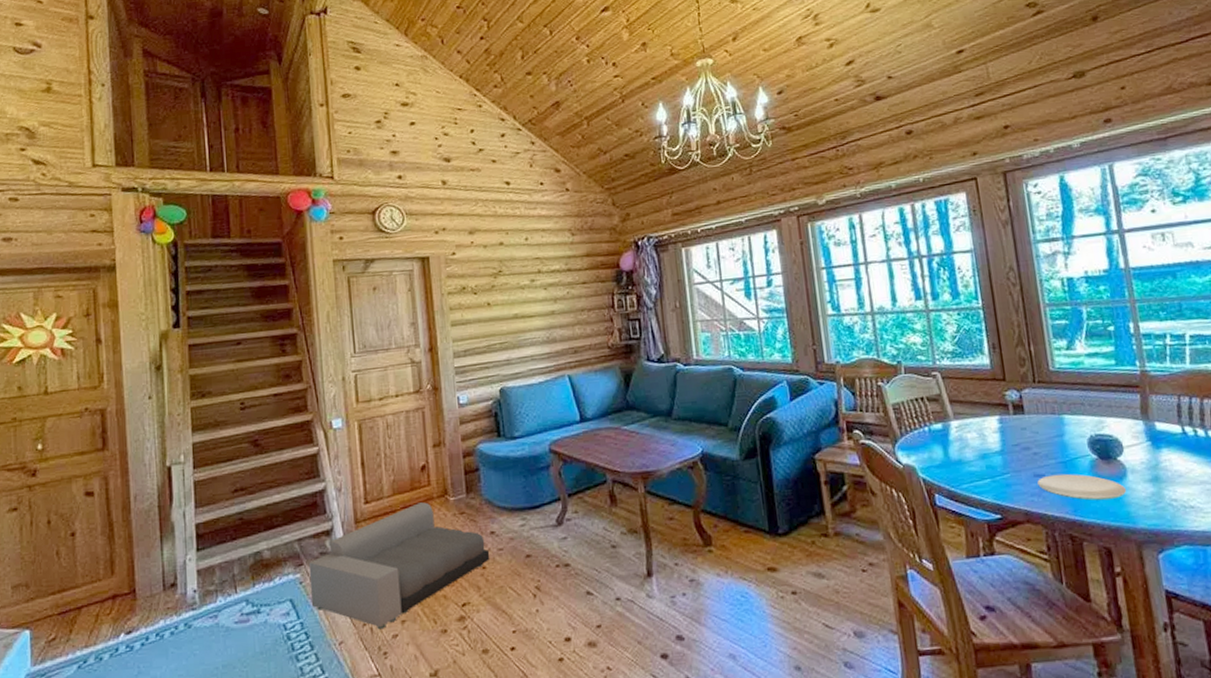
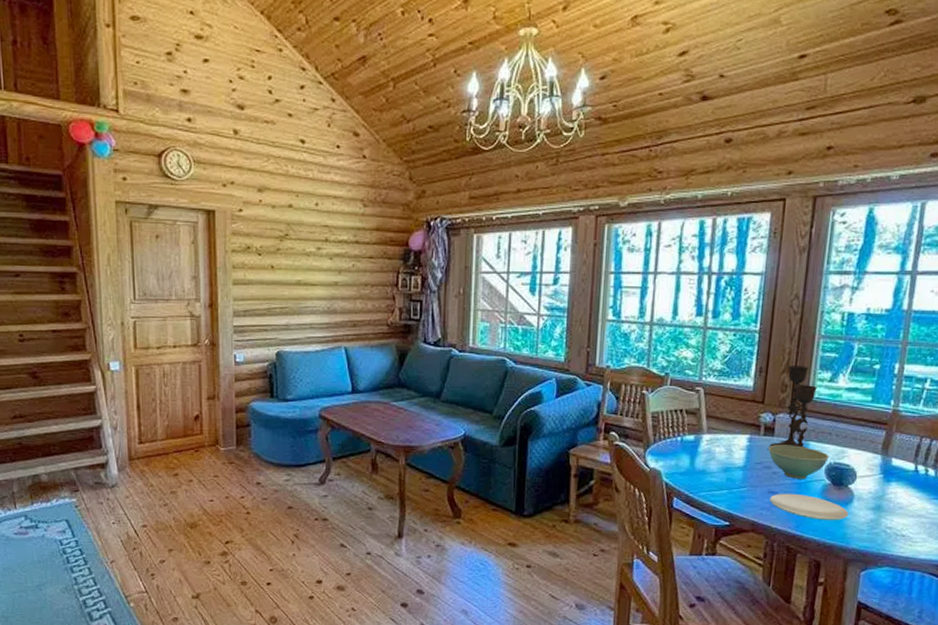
dog bed: present [308,502,490,630] -> none [84,449,255,555]
candlestick: none [1020,336,1062,426] -> present [770,366,817,448]
bowl: none [1022,421,1088,458] -> present [768,444,829,479]

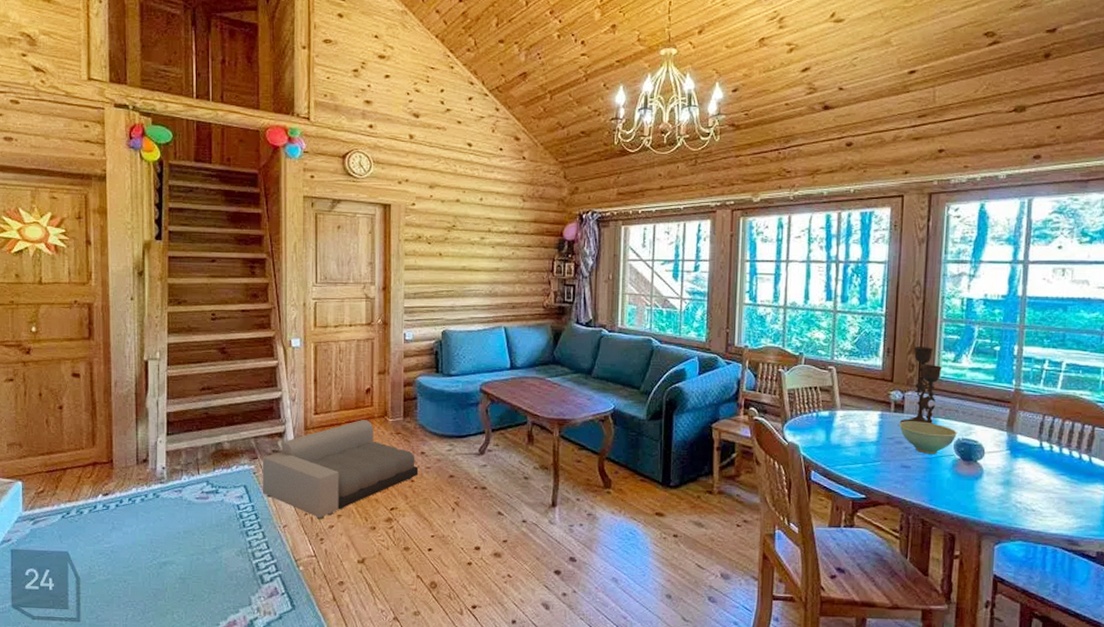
dog bed: none [84,449,255,555] -> present [262,420,419,520]
plate: present [770,493,849,521] -> none [903,467,980,495]

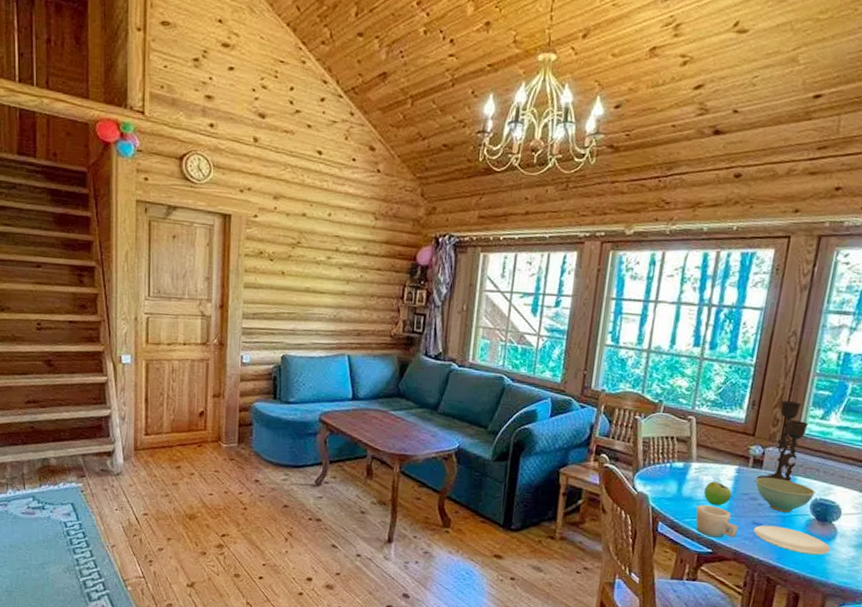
dog bed: present [262,420,419,520] -> none [90,443,252,542]
cup: none [846,451,888,483] -> present [695,505,738,538]
fruit: none [851,428,878,451] -> present [704,481,732,505]
plate: none [903,467,980,495] -> present [753,525,831,556]

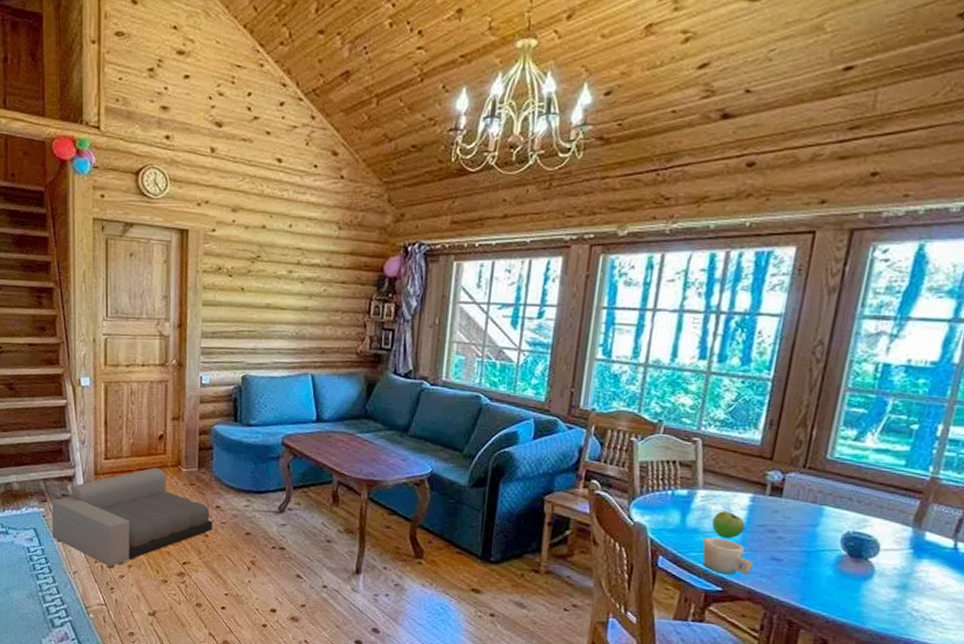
dog bed: none [90,443,252,542] -> present [51,467,213,569]
plate: present [753,525,831,556] -> none [771,561,868,597]
bowl: present [755,477,815,513] -> none [774,506,847,548]
candlestick: present [757,401,809,482] -> none [776,420,839,513]

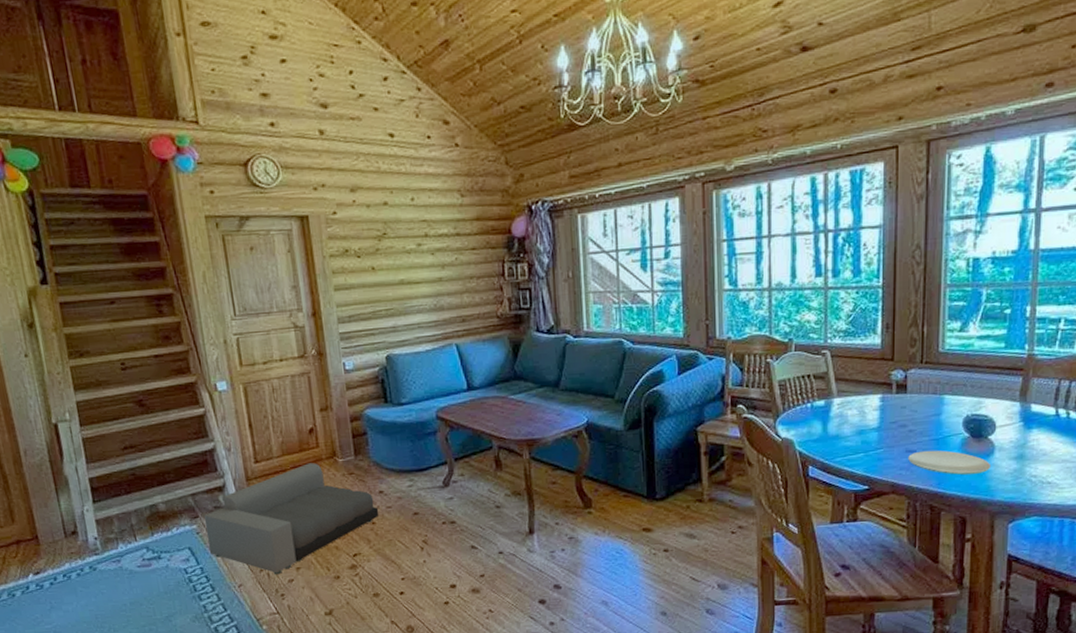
cup: present [702,537,753,575] -> none [846,440,891,473]
fruit: present [712,511,746,538] -> none [850,414,879,439]
plate: none [771,561,868,597] -> present [908,450,992,475]

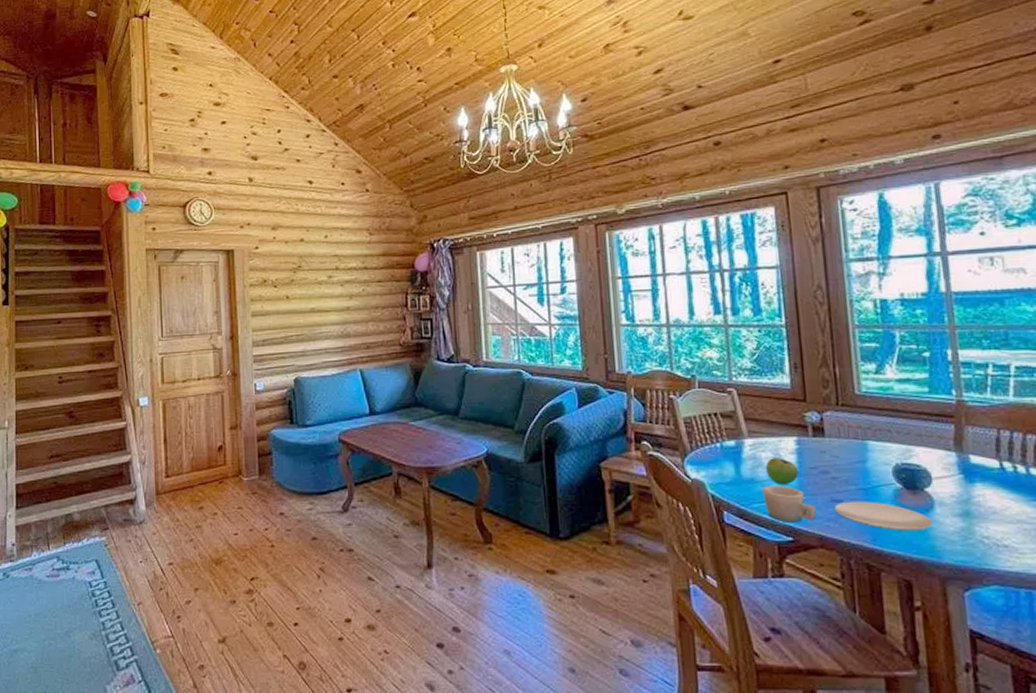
dog bed: present [204,463,379,575] -> none [113,480,279,595]
cup: none [846,440,891,473] -> present [762,486,817,523]
fruit: none [850,414,879,439] -> present [765,458,798,484]

